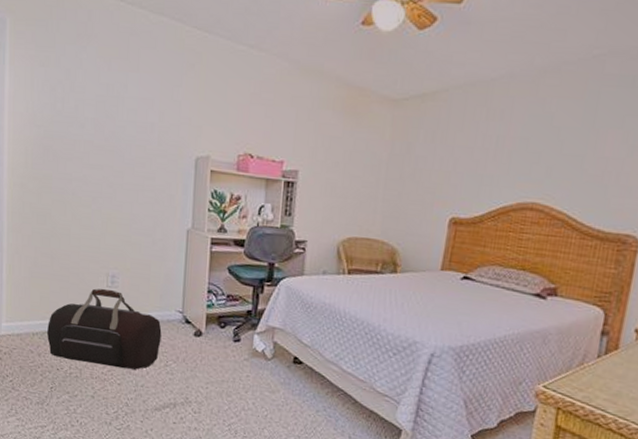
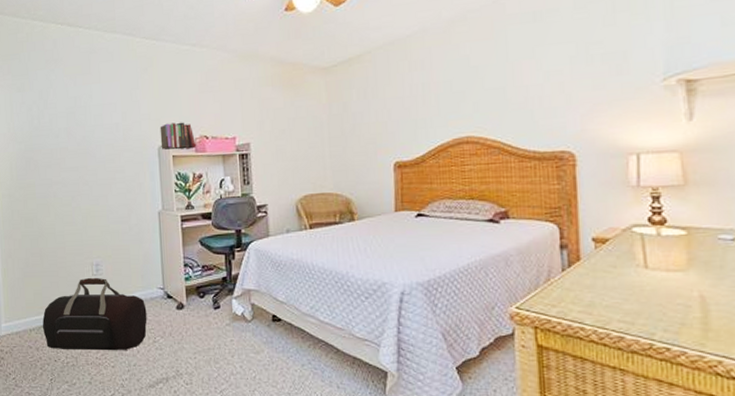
books: none [199,132,239,167] -> present [160,122,197,150]

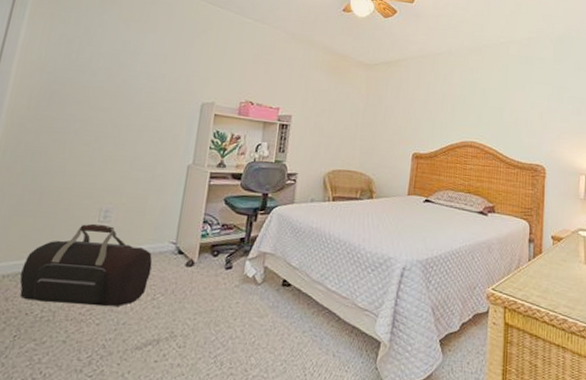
books: present [160,122,197,150] -> none [204,83,241,112]

